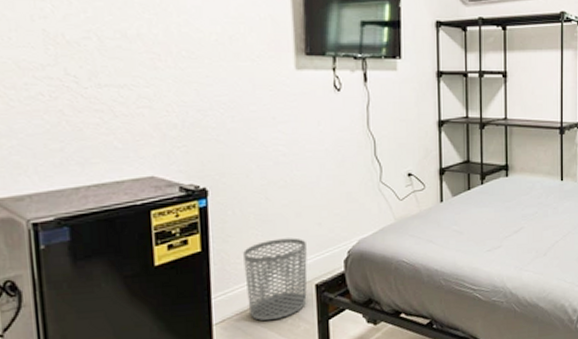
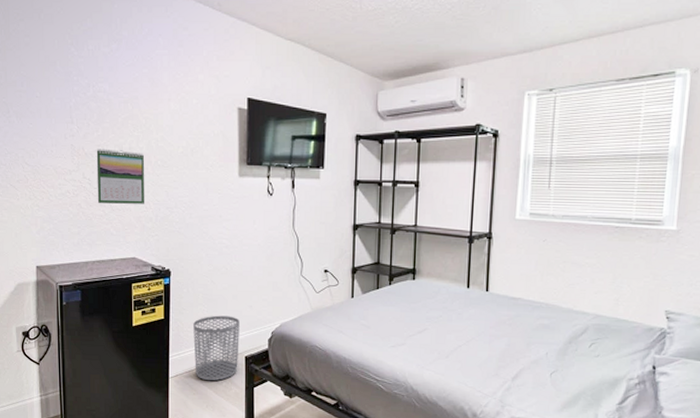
calendar: none [85,35,166,108] -> present [96,148,145,204]

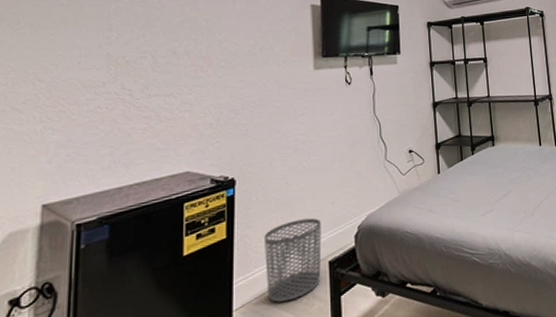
calendar: present [96,148,145,204] -> none [140,54,204,115]

